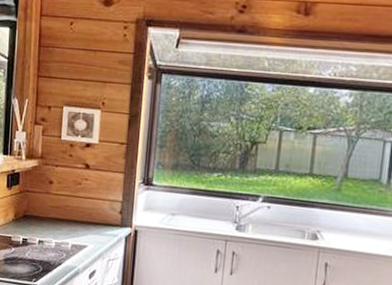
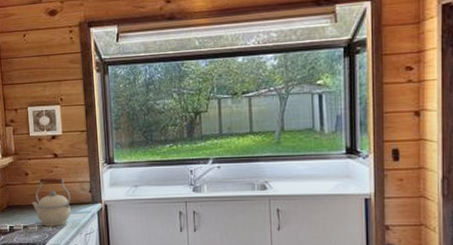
kettle: none [52,188,98,246] -> present [32,177,71,226]

